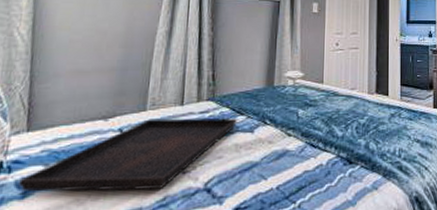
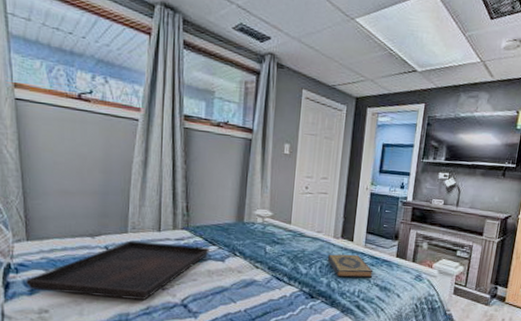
hardback book: none [363,110,412,136] -> present [327,254,374,278]

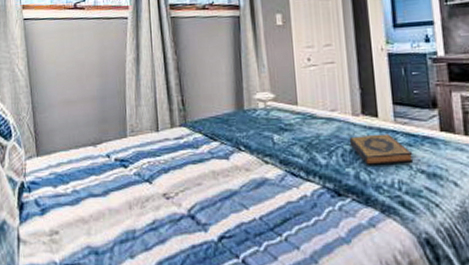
serving tray: present [25,240,209,301] -> none [36,144,211,214]

